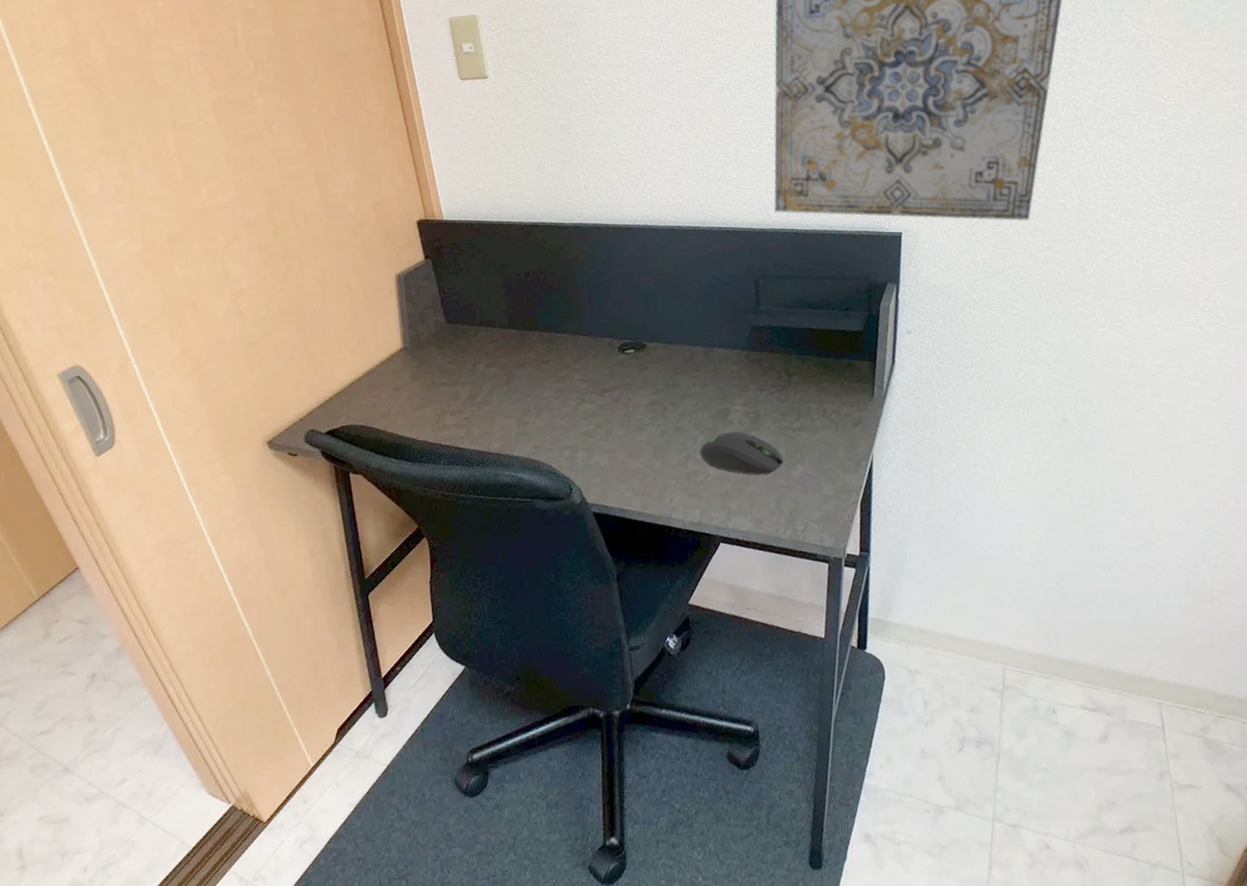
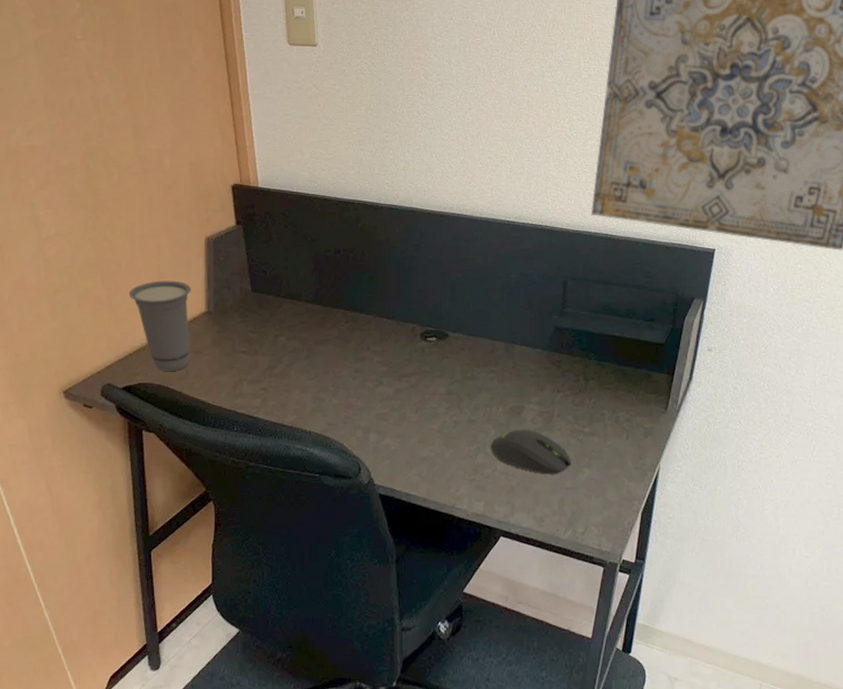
cup: none [324,320,390,411] -> present [128,280,191,371]

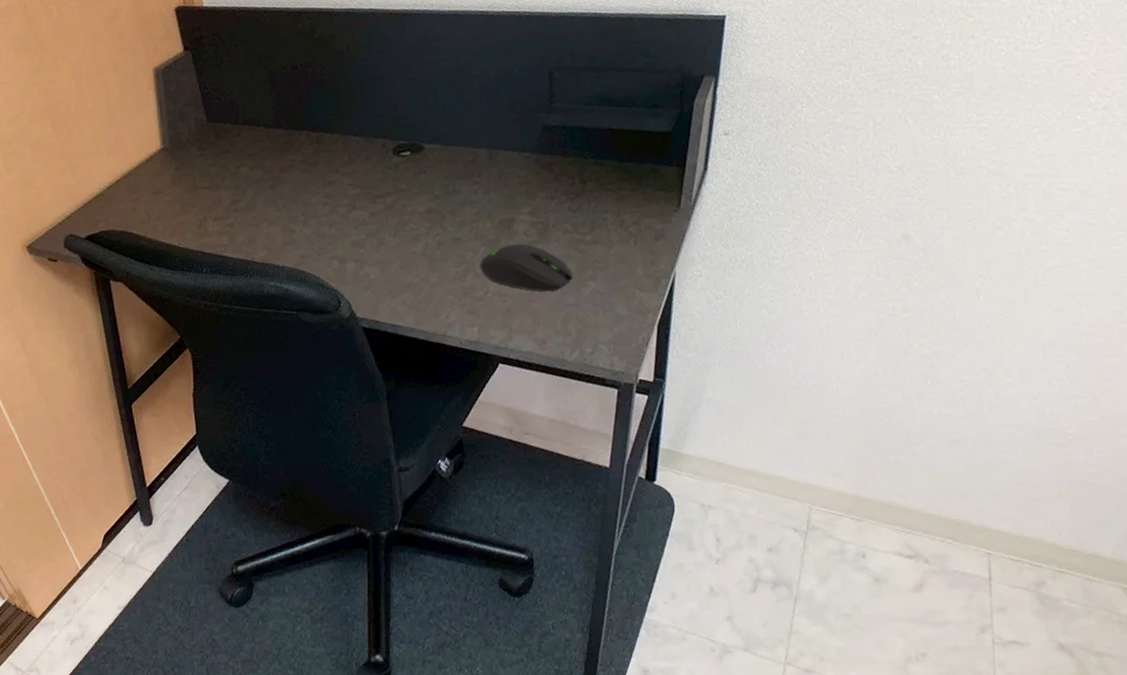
cup: present [128,280,191,371] -> none [81,118,150,216]

